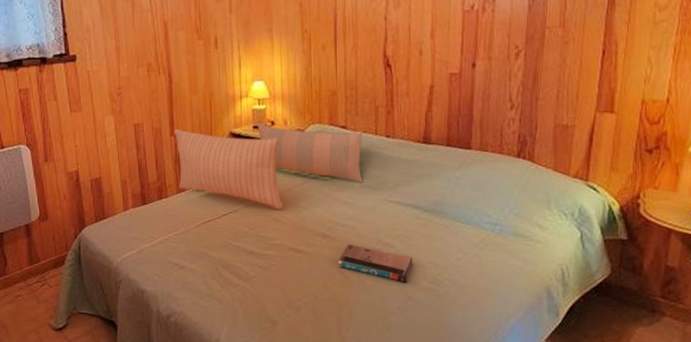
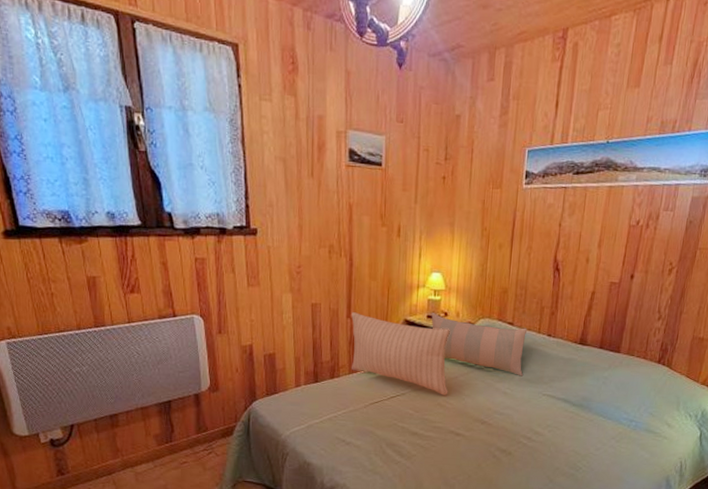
book: present [337,243,413,283] -> none [491,430,559,467]

